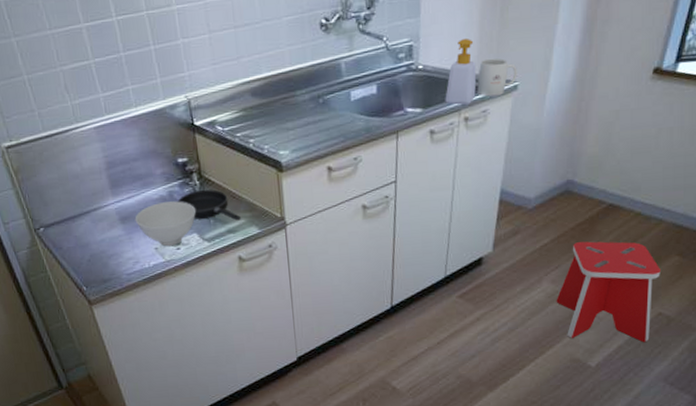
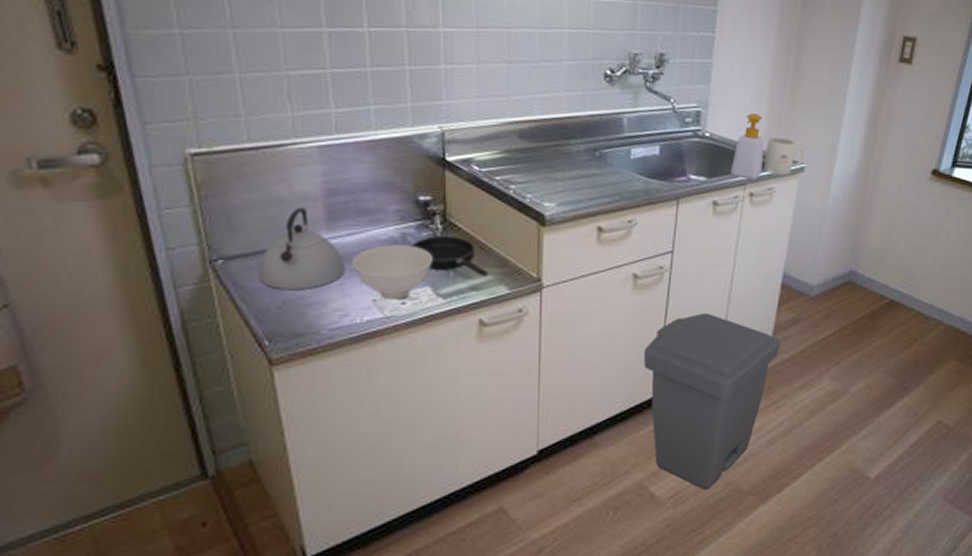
kettle: none [69,179,132,247] -> present [259,207,346,289]
trash can: none [377,233,502,383] -> present [643,313,781,490]
step stool: present [556,241,660,343] -> none [836,337,939,454]

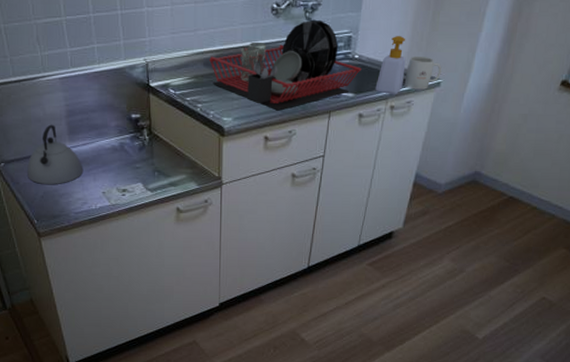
bowl: present [351,245,434,300] -> none [87,152,143,192]
frying pan: present [410,235,489,277] -> none [127,144,183,176]
dish rack: none [526,91,714,196] -> present [209,20,362,111]
trash can: present [643,313,781,490] -> none [298,205,411,339]

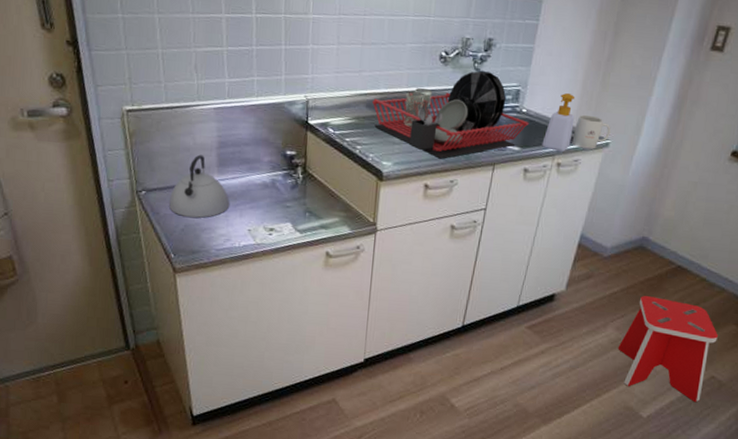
step stool: none [454,227,548,322] -> present [618,296,718,403]

